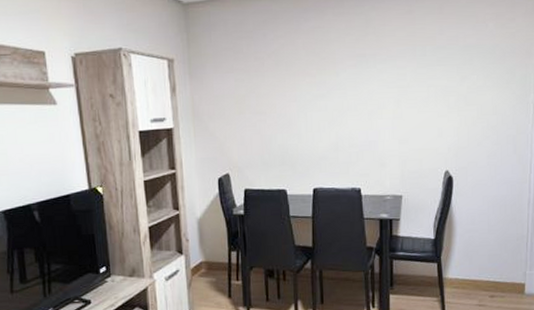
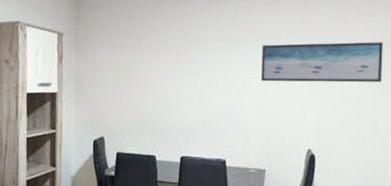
wall art: none [395,49,523,101] -> present [260,42,383,83]

